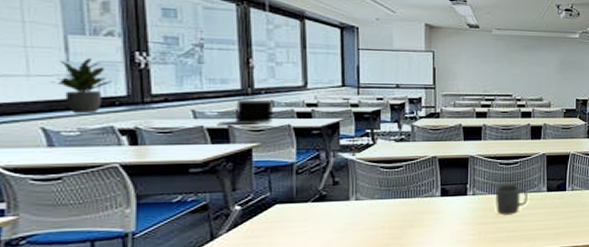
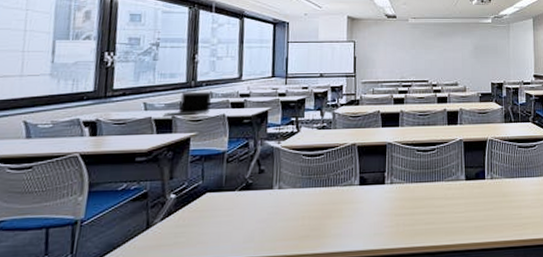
potted plant: present [51,57,112,114] -> none [37,59,84,108]
mug: present [495,184,528,217] -> none [412,172,446,207]

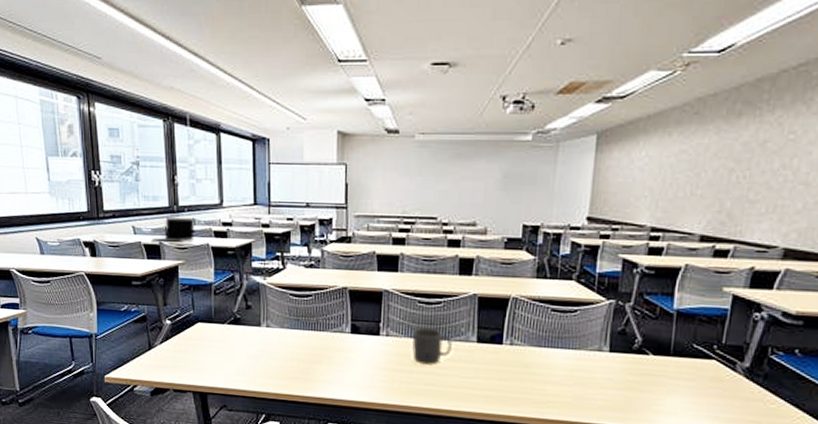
mug: none [412,172,446,207] -> present [411,327,452,366]

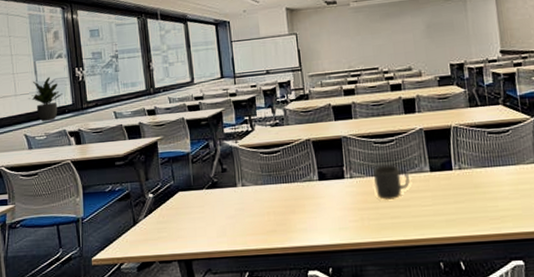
potted plant: none [40,177,77,227] -> present [28,77,63,122]
laptop: present [151,217,195,242] -> none [131,96,170,122]

